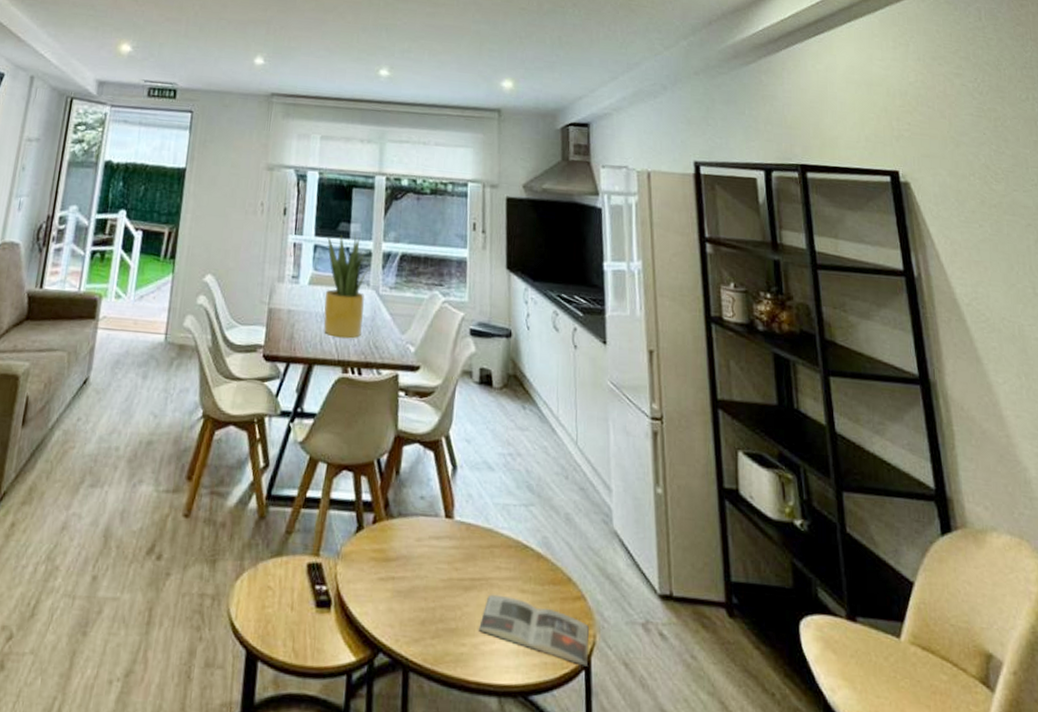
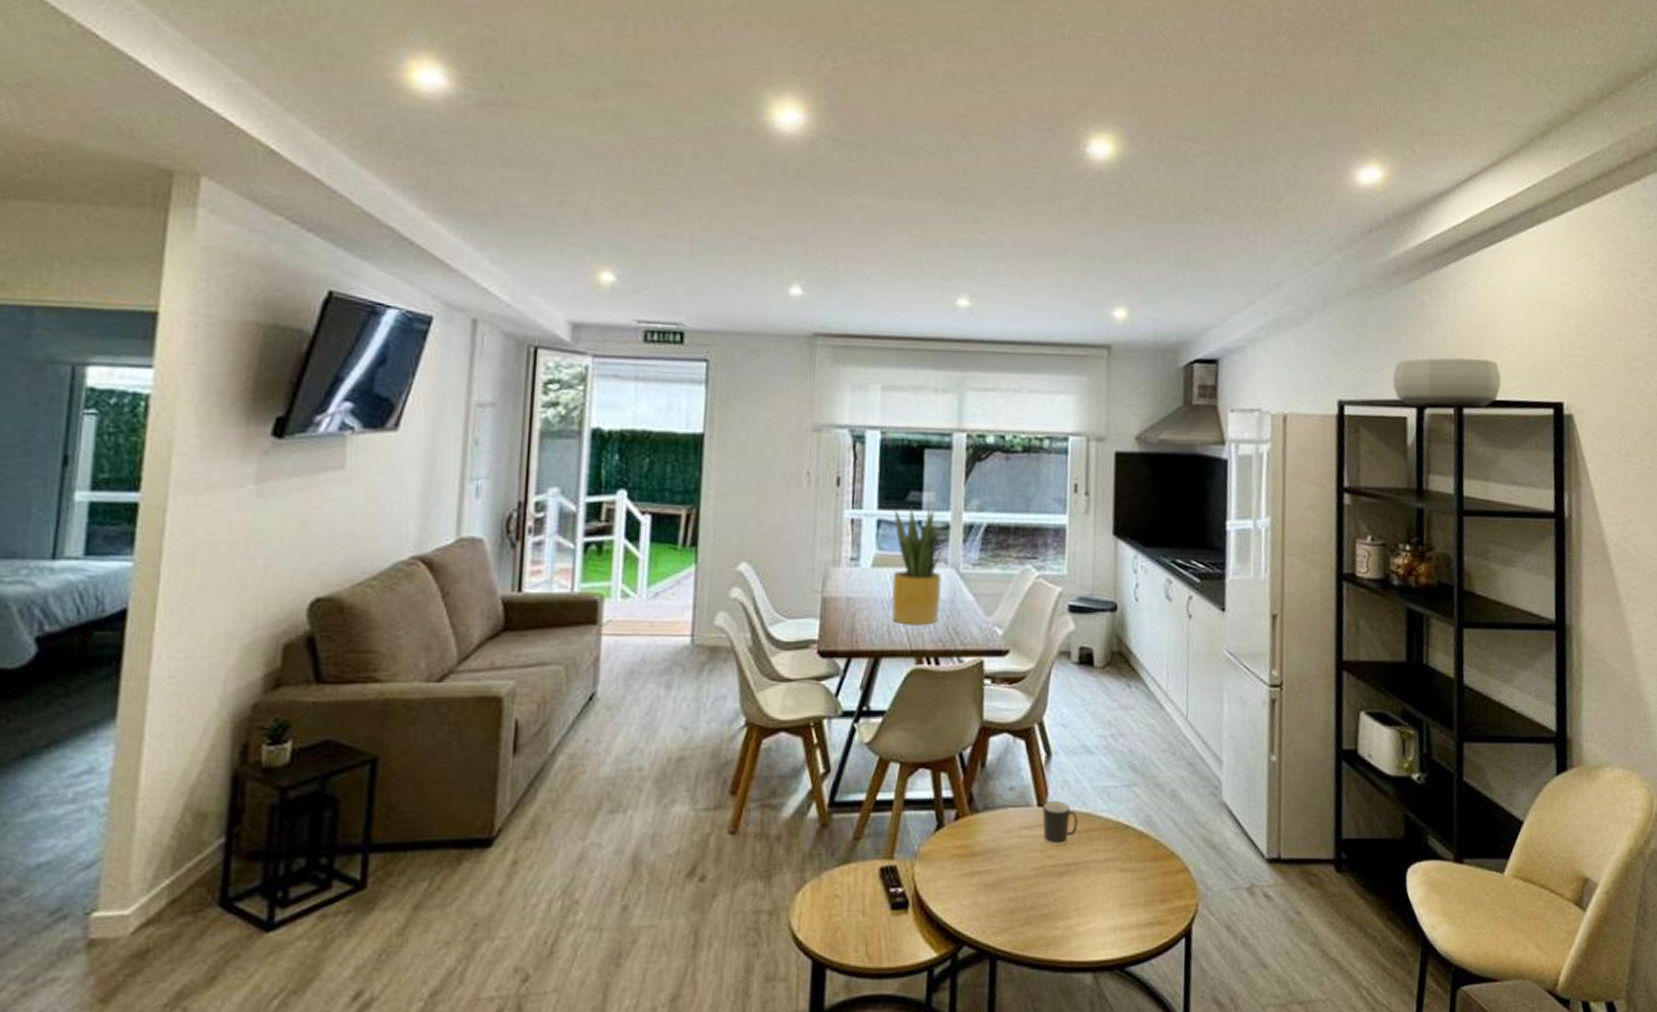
mug: none [449,513,482,560] -> present [1042,801,1078,846]
magazine: present [479,594,590,667] -> none [1073,876,1192,934]
decorative bowl: none [741,128,838,174] -> present [1393,357,1501,410]

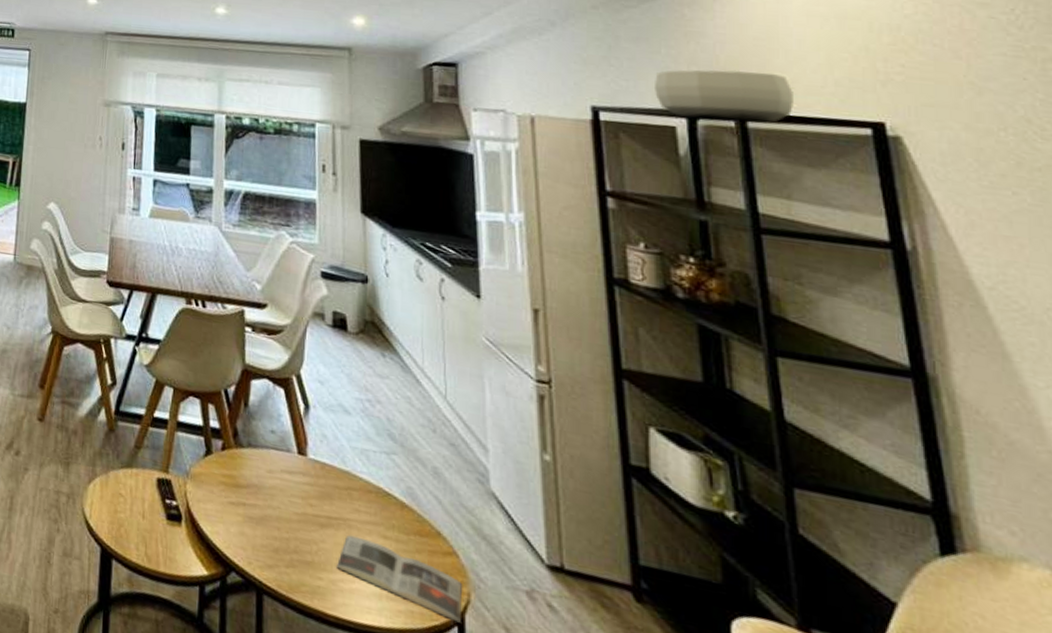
planter: present [891,504,950,625] -> none [165,171,213,272]
mug: present [1042,801,1078,846] -> none [302,451,338,498]
magazine: none [1073,876,1192,934] -> present [337,534,463,623]

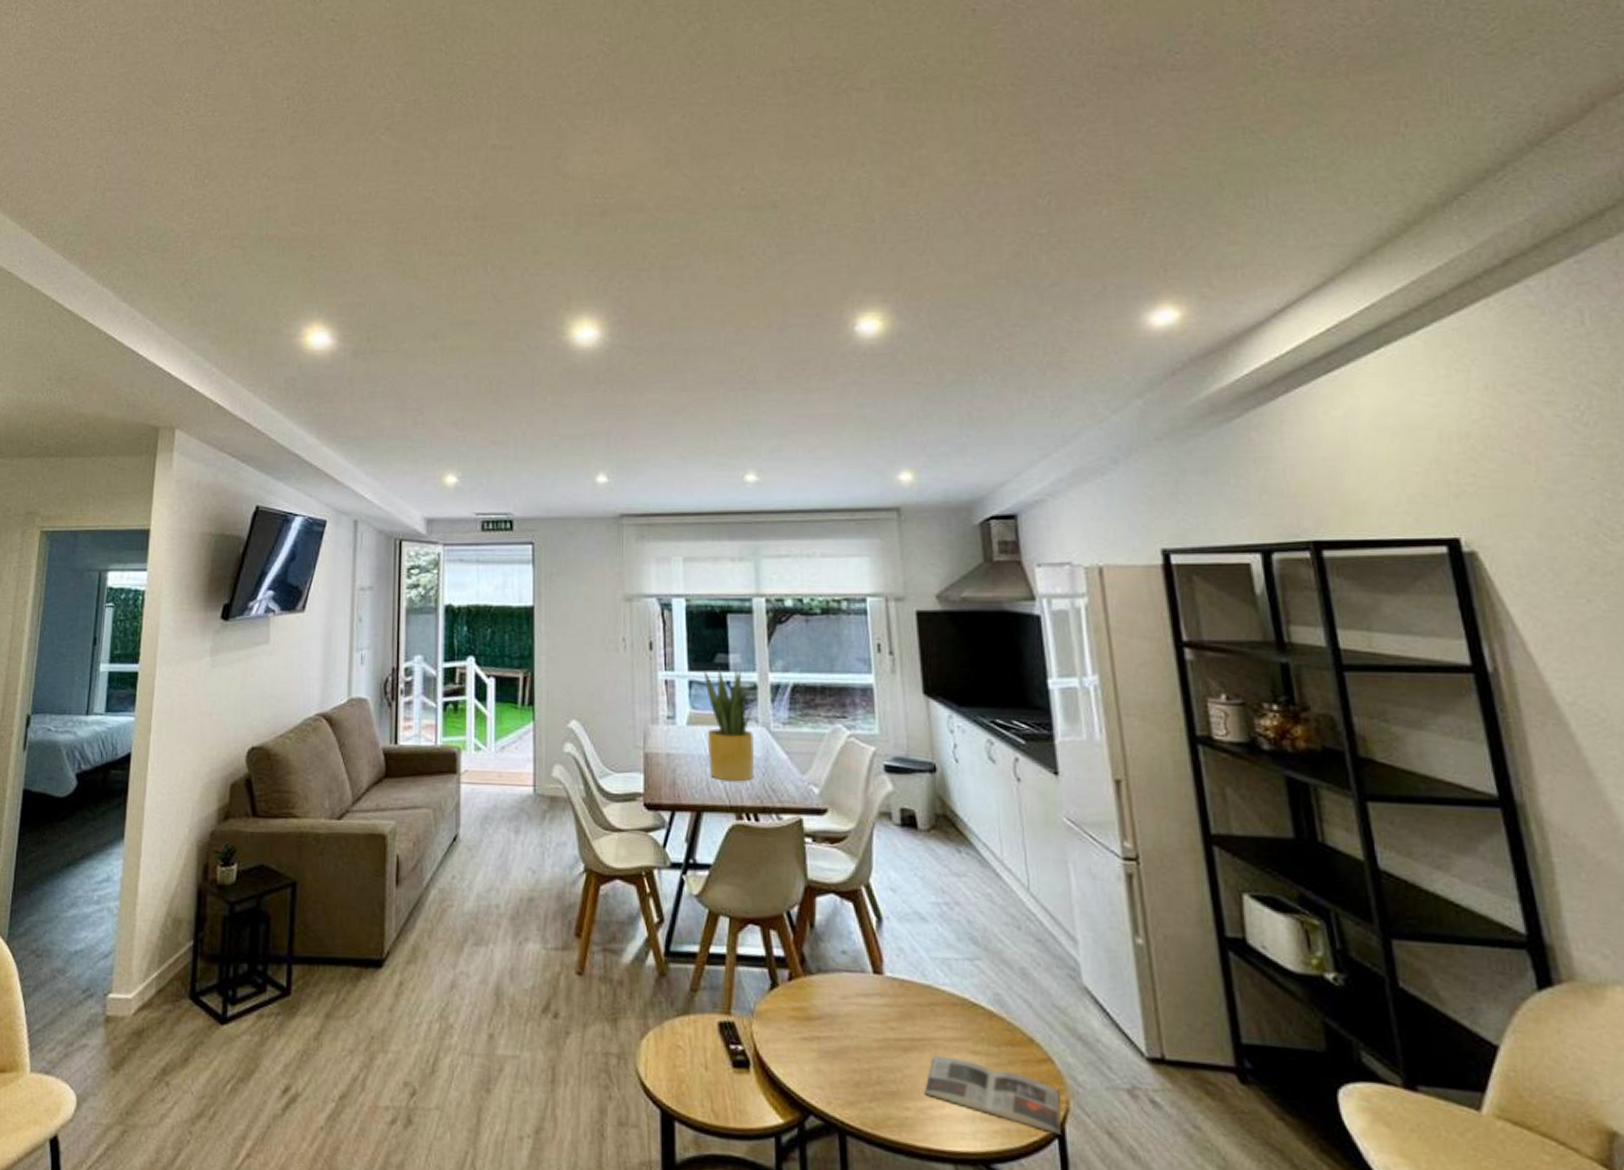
planter: none [165,171,213,272] -> present [703,666,759,782]
decorative bowl: present [655,70,793,123] -> none [1226,495,1368,553]

